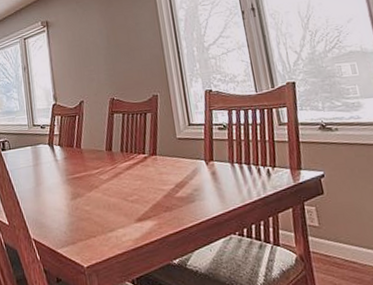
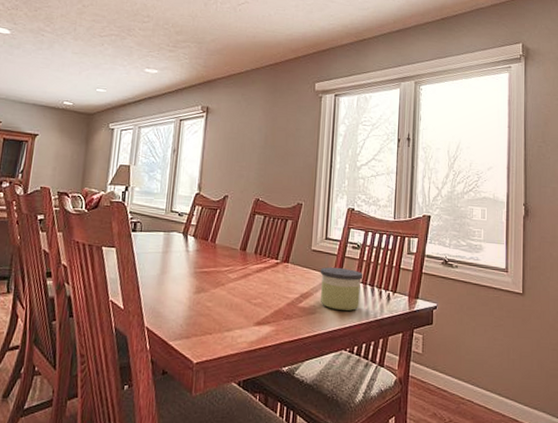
candle: none [190,151,239,195] -> present [320,267,363,311]

